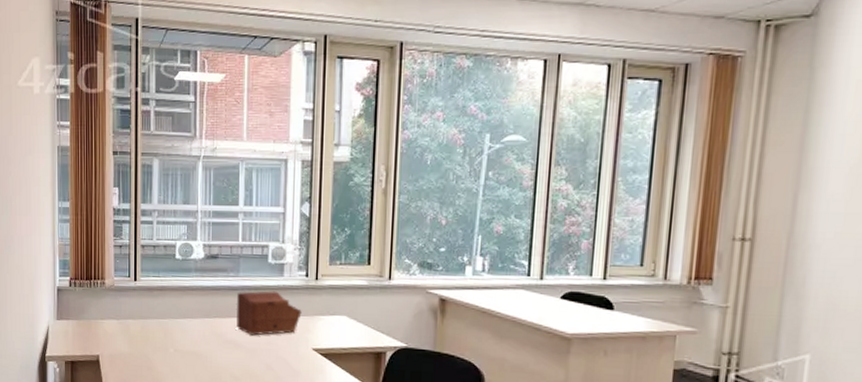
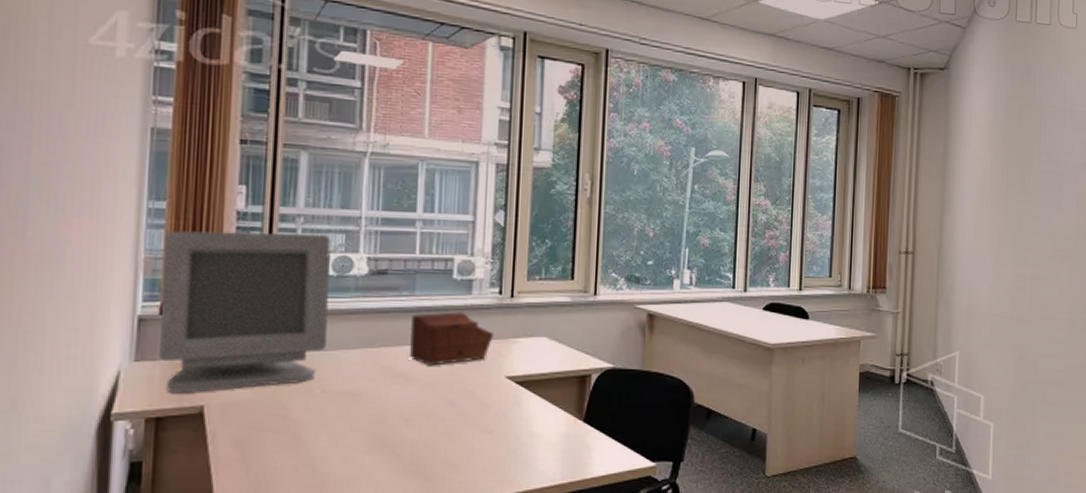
computer monitor: none [69,223,177,346] -> present [158,230,331,394]

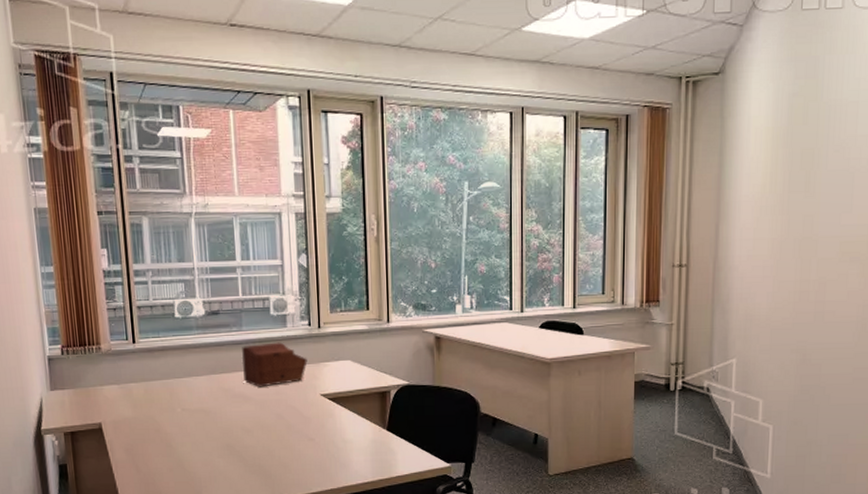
computer monitor: present [158,230,331,394] -> none [56,284,182,414]

